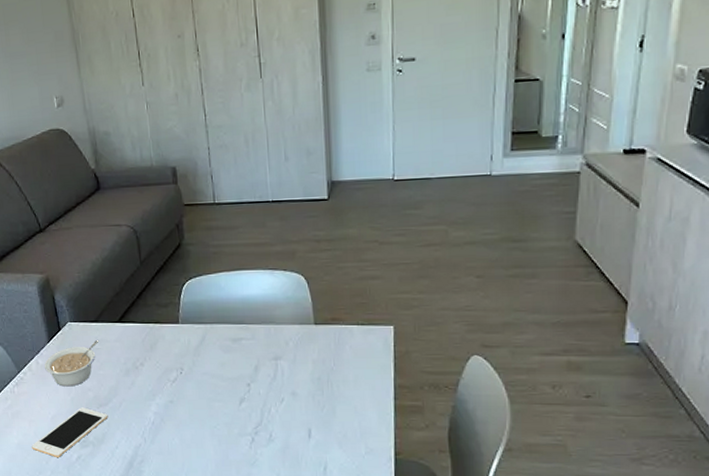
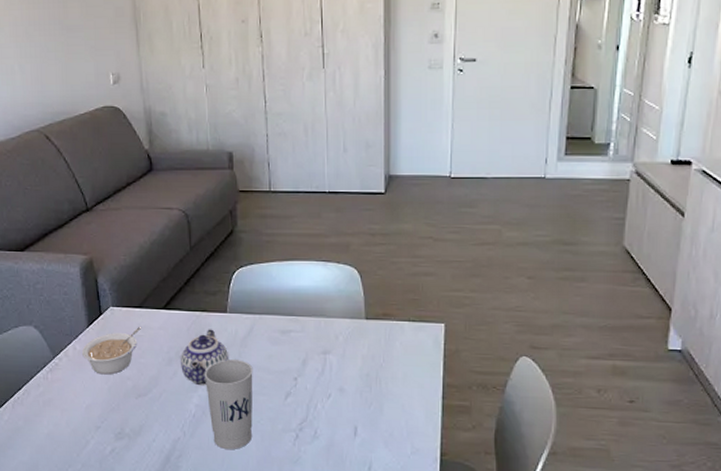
cell phone: present [32,407,108,457] -> none [62,397,147,450]
teapot: none [137,340,184,394] -> present [181,329,229,386]
cup: none [160,368,210,455] -> present [204,359,253,450]

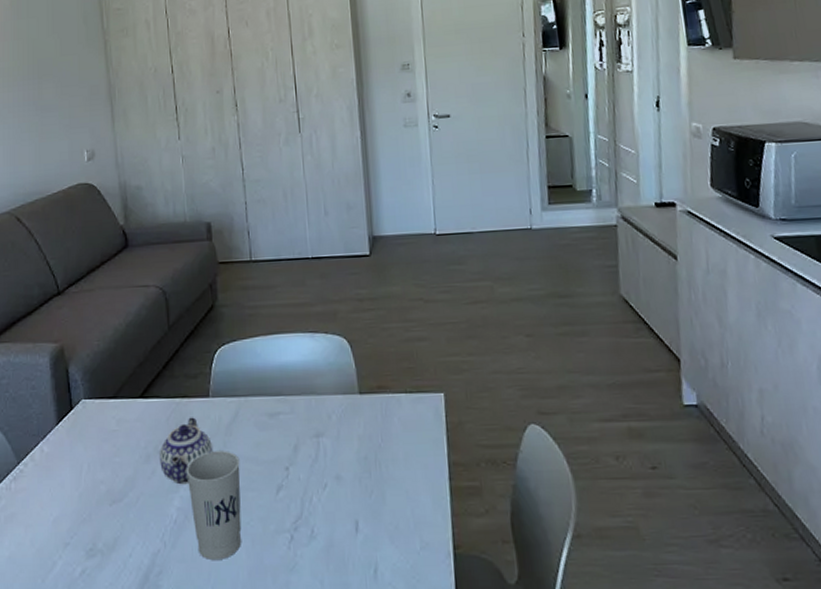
legume: present [82,327,142,375] -> none [50,420,117,480]

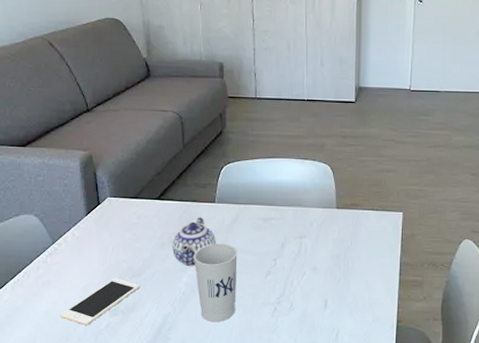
cell phone: none [26,505,122,573] -> present [60,277,140,325]

